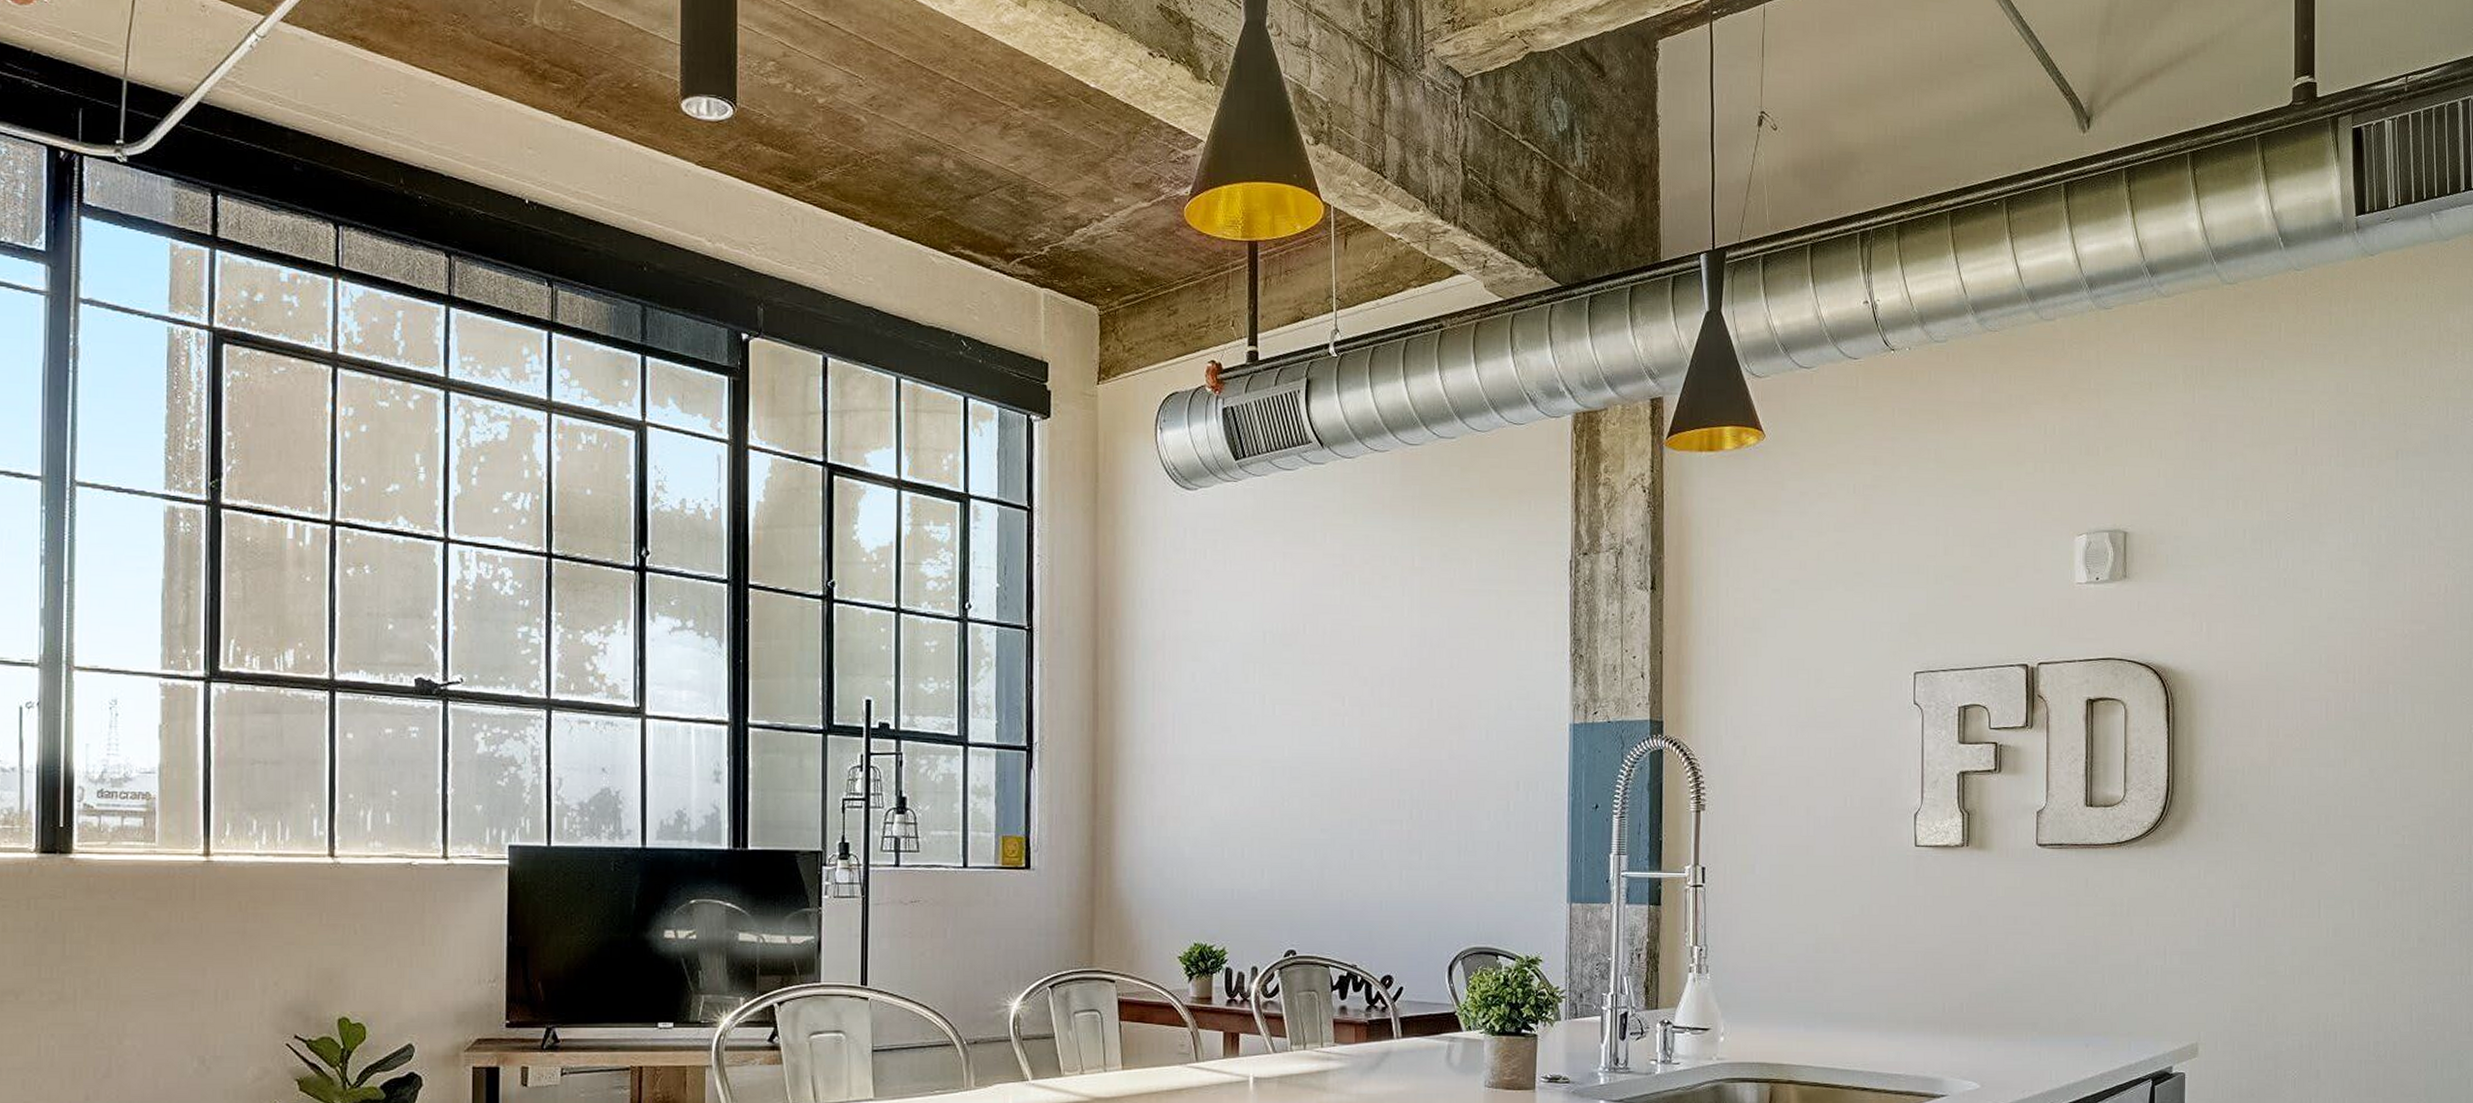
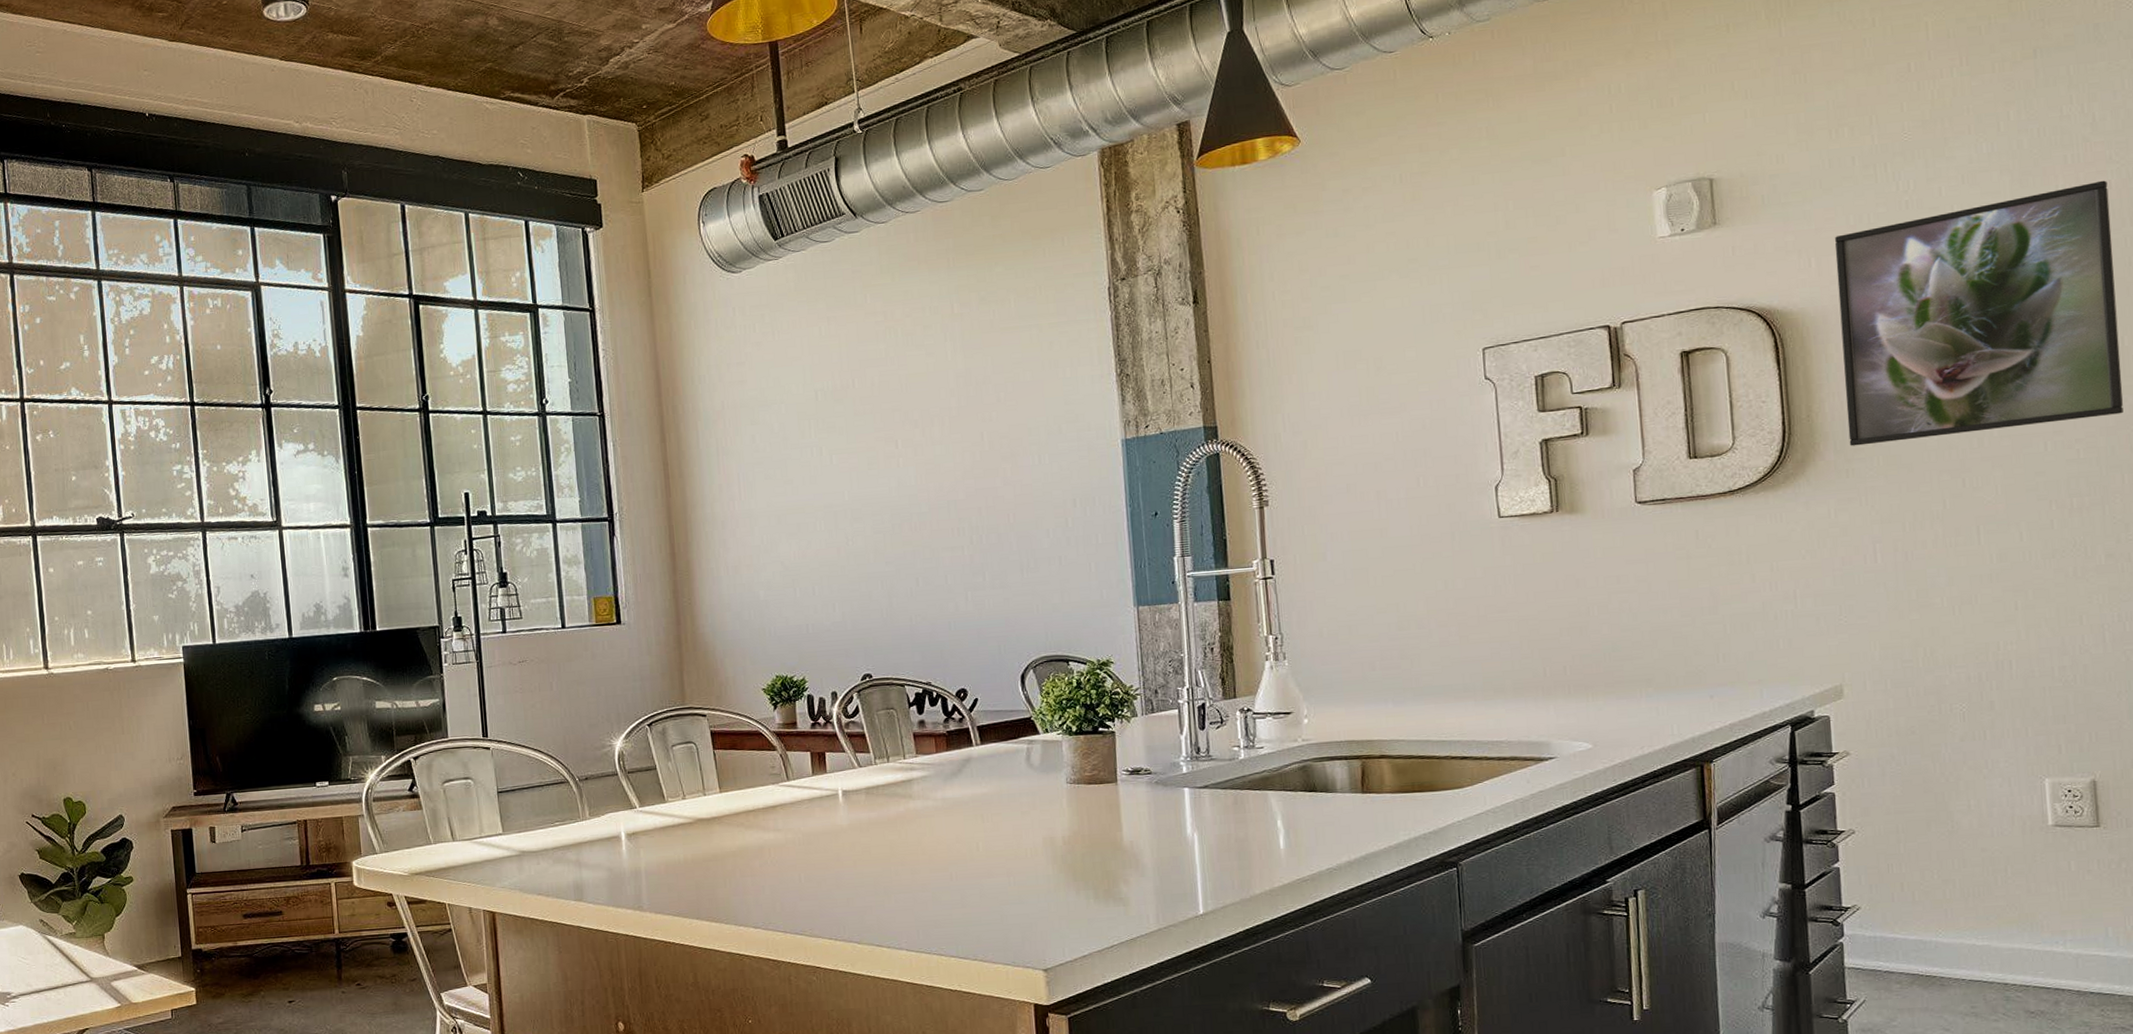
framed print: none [2221,583,2445,811] -> present [1834,180,2123,446]

